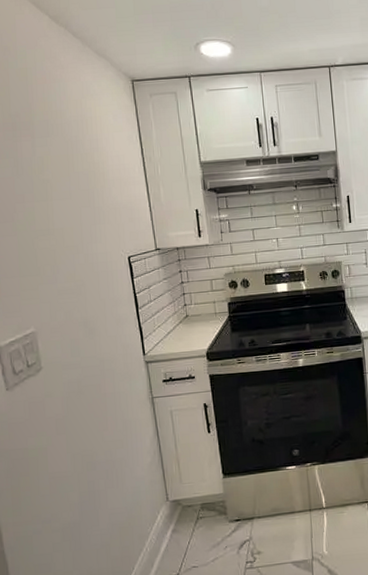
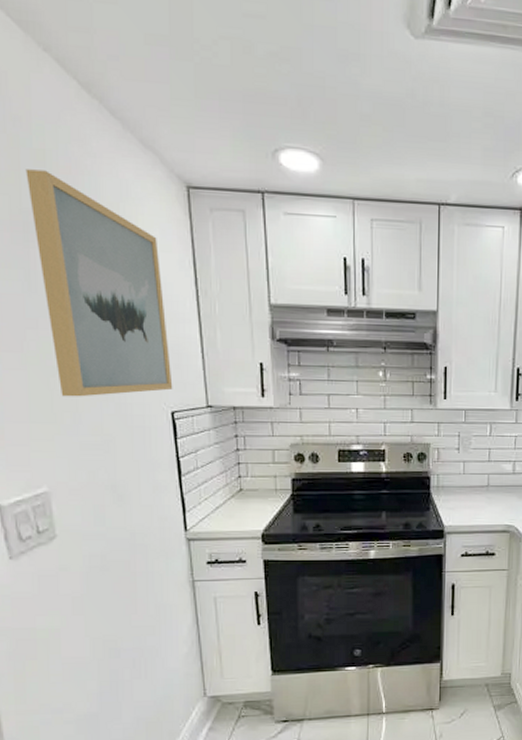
wall art: none [13,83,128,253] -> present [25,169,173,397]

